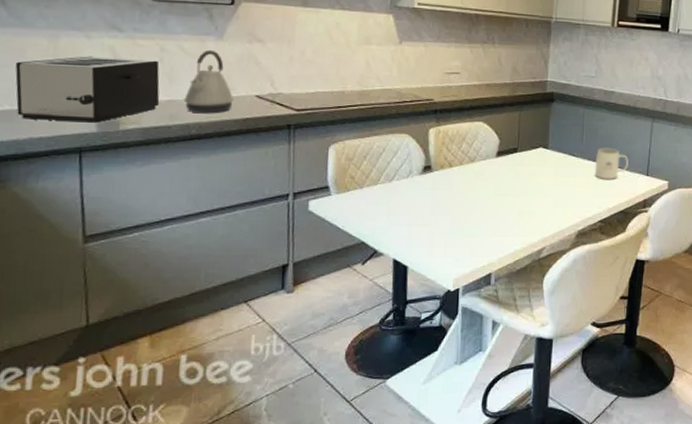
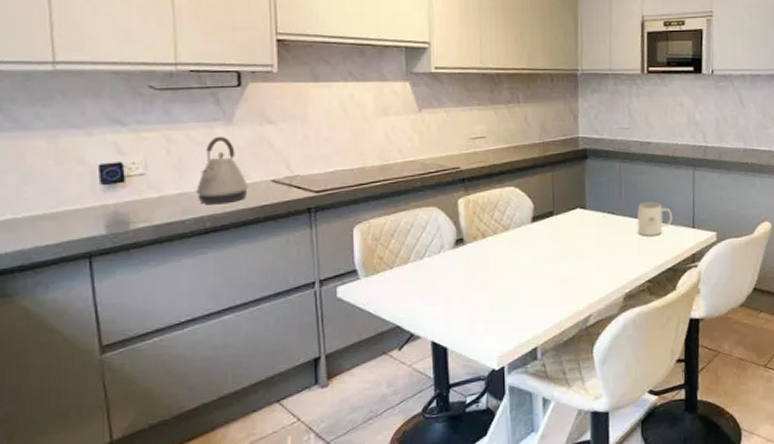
toaster: present [15,56,160,123] -> none [14,152,170,228]

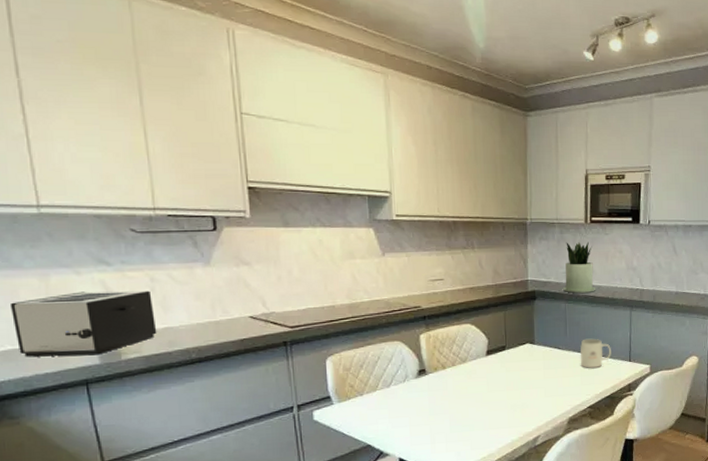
toaster: none [14,152,170,228] -> present [9,290,157,357]
kettle: present [196,136,248,205] -> none [180,276,228,338]
planter: none [618,94,655,152] -> present [563,242,596,294]

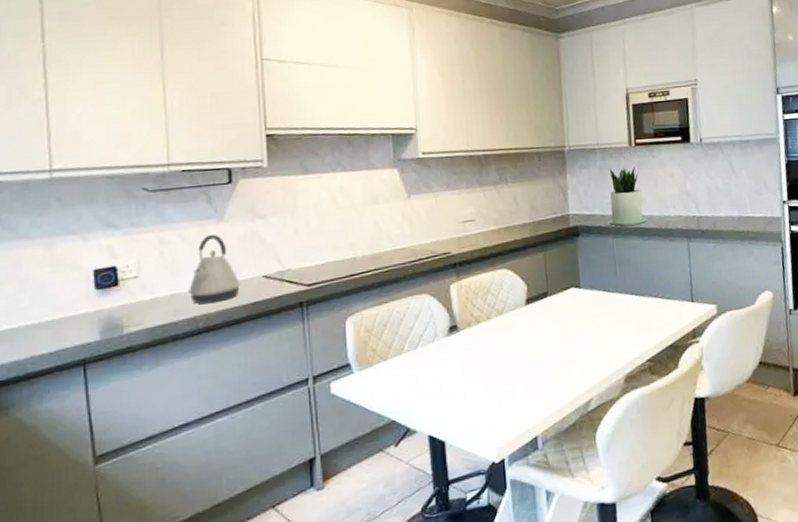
toaster: present [9,290,157,357] -> none [11,254,163,337]
kettle: none [180,276,228,338] -> present [189,234,240,305]
mug: present [580,338,611,368] -> none [633,277,670,313]

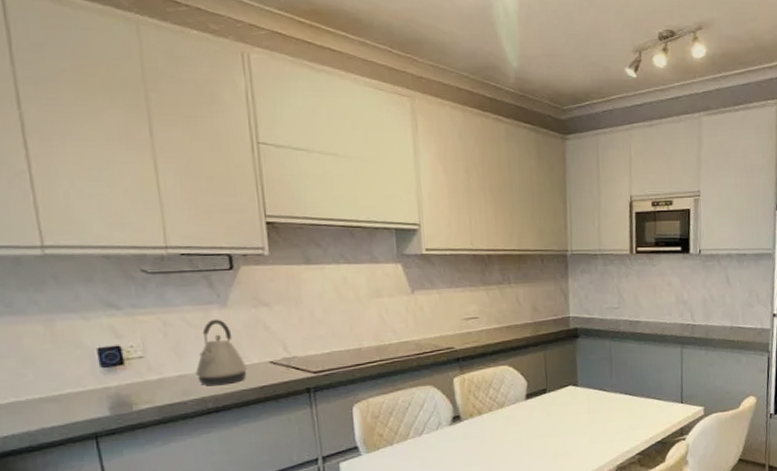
planter: present [609,167,647,227] -> none [608,274,644,331]

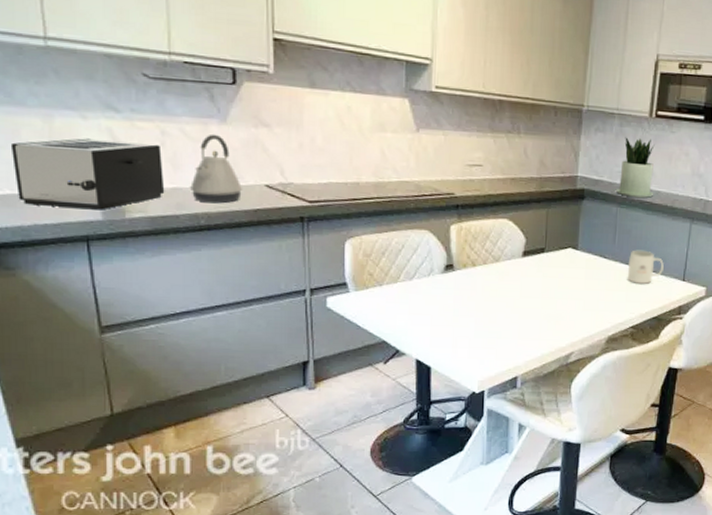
toaster: none [13,335,171,410] -> present [10,138,165,210]
planter: none [608,274,644,331] -> present [616,137,655,199]
mug: none [627,378,661,412] -> present [627,250,664,284]

